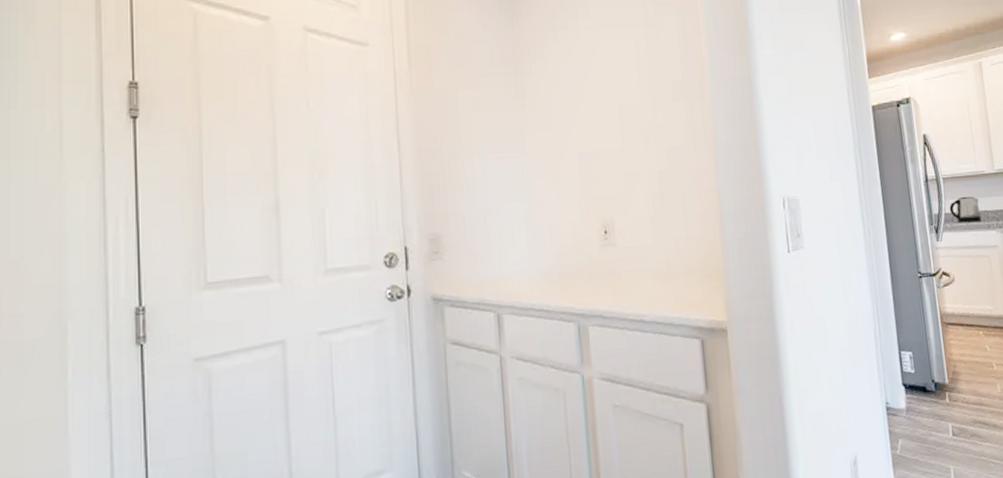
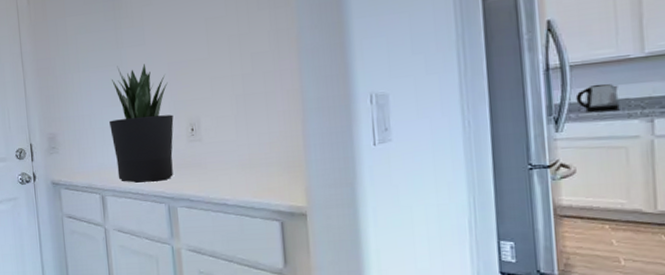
planter: none [509,152,585,297] -> present [109,64,174,183]

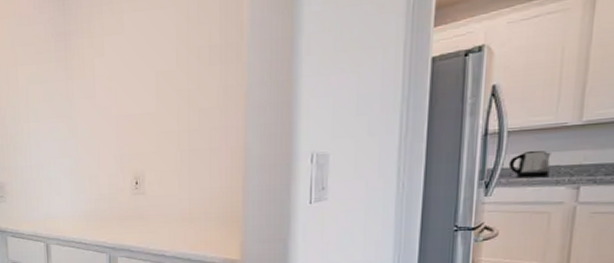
planter: present [109,64,174,183] -> none [57,116,119,233]

